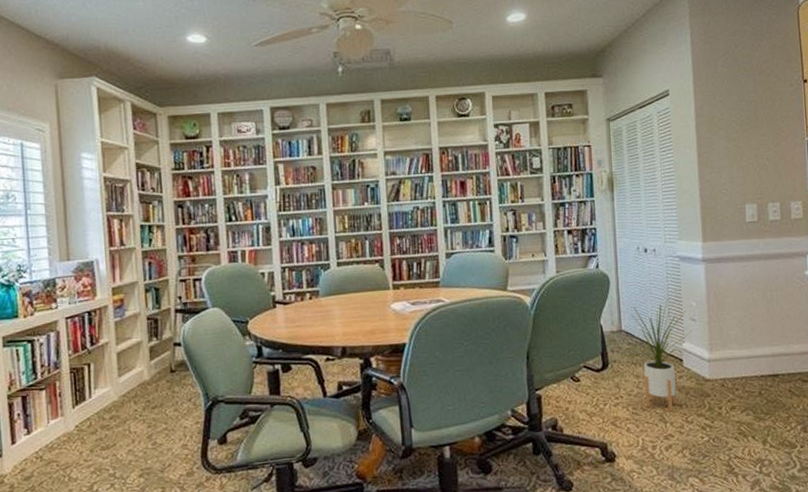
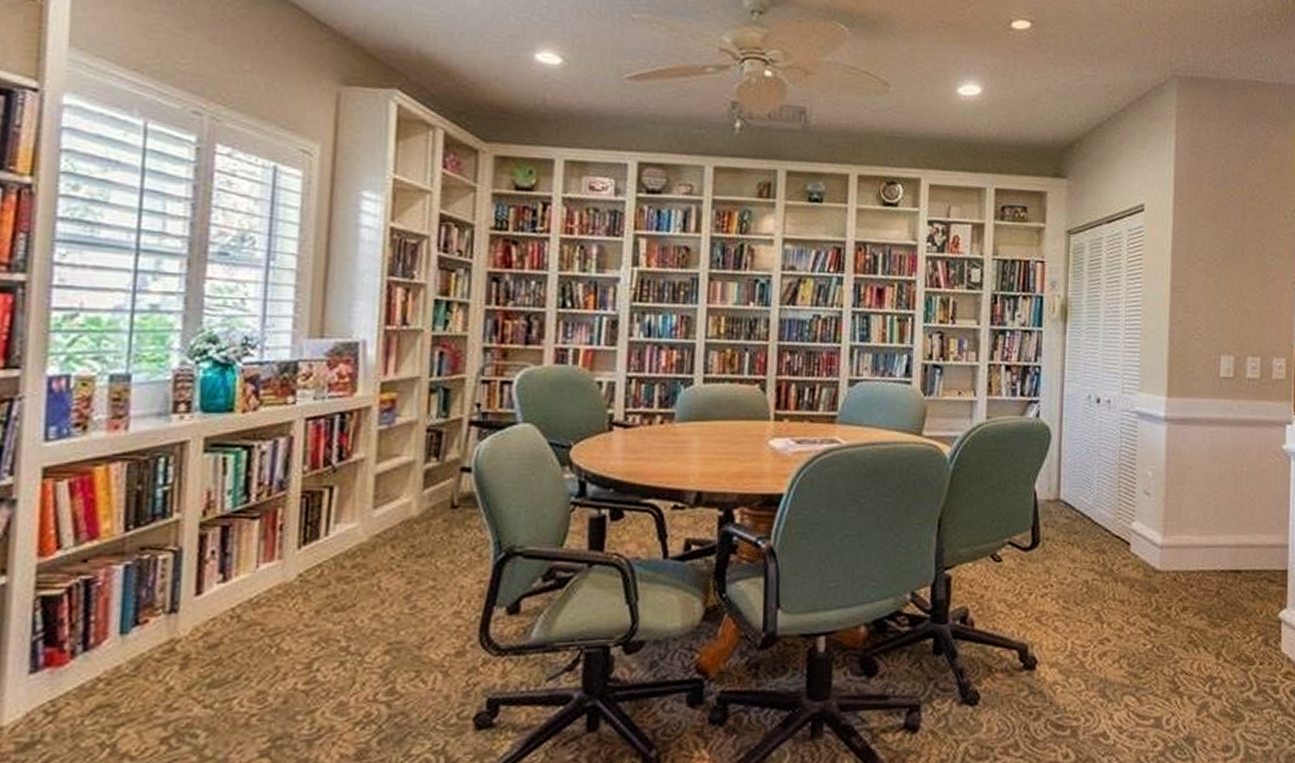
house plant: present [628,300,693,411] -> none [1065,465,1145,608]

